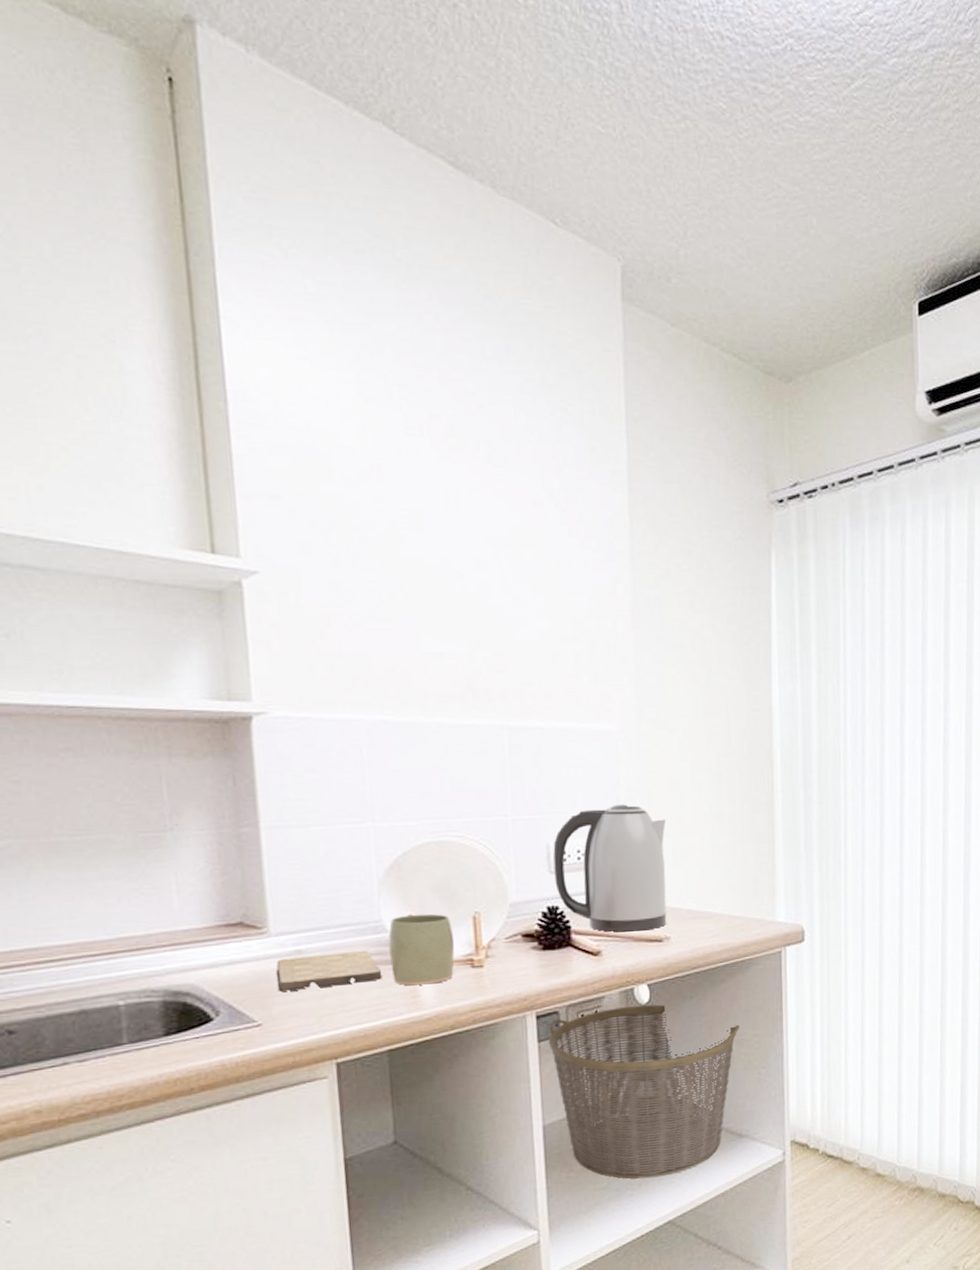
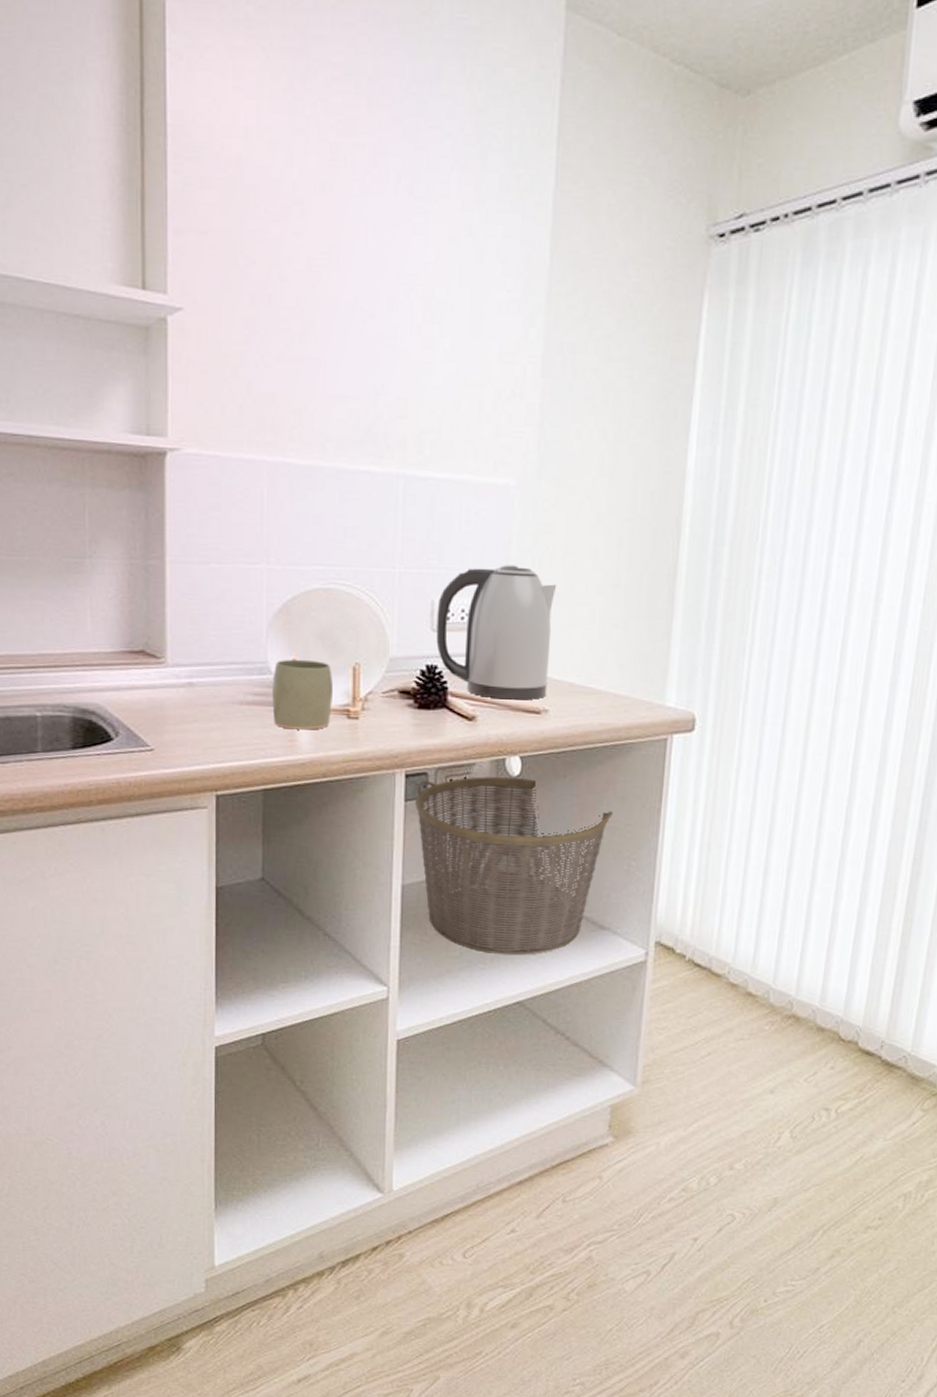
cutting board: present [276,951,383,992] -> none [169,689,264,721]

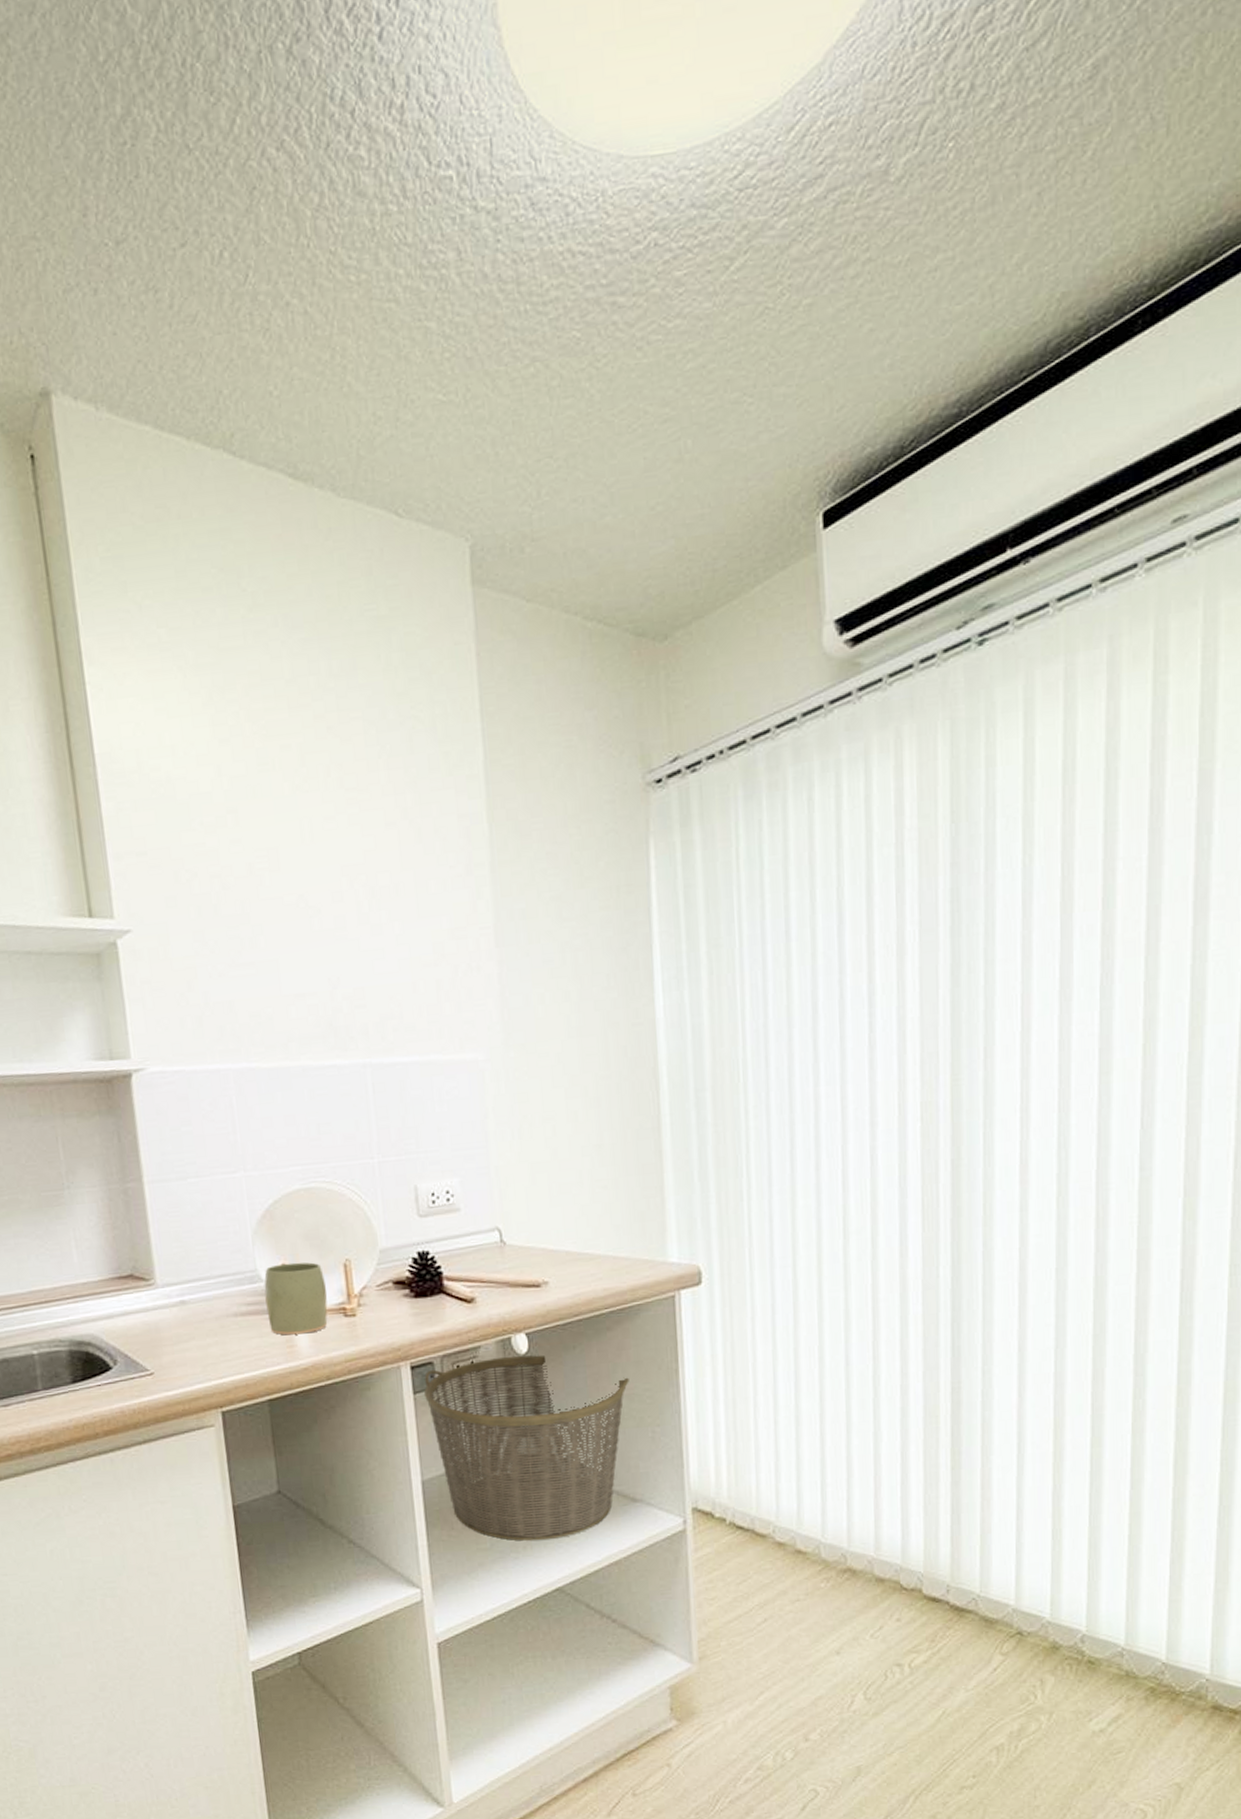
kettle: present [436,565,557,700] -> none [421,1139,545,1278]

